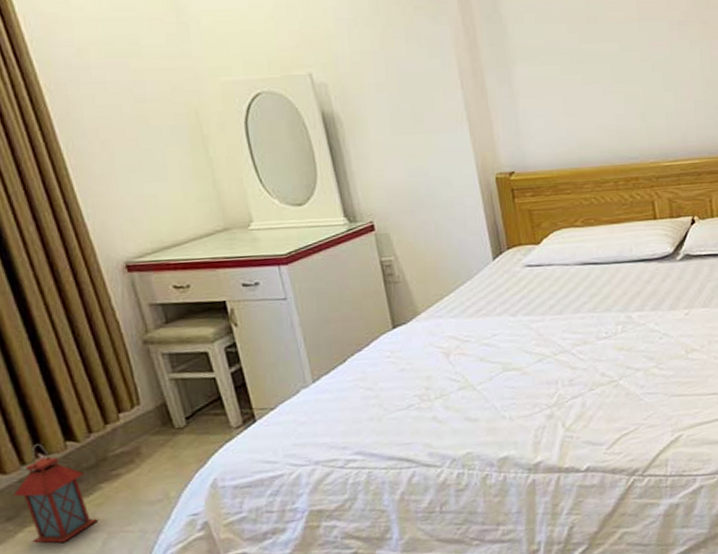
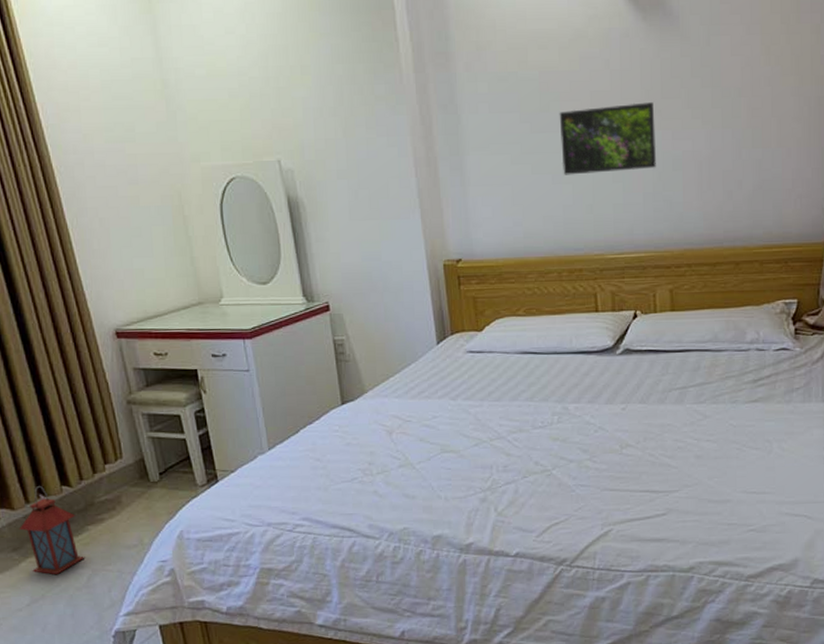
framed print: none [606,12,705,85] -> present [559,102,656,175]

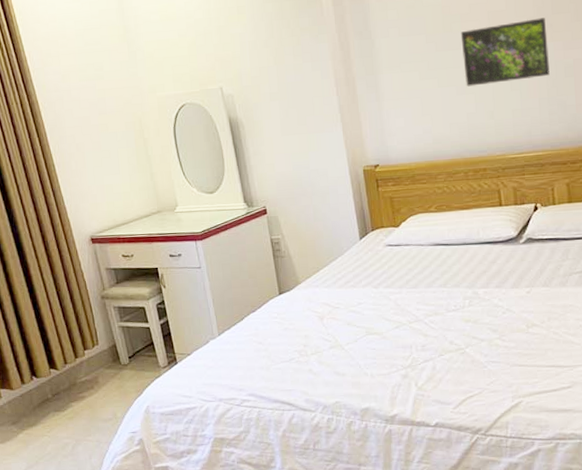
lantern: present [19,486,85,575] -> none [17,369,70,445]

